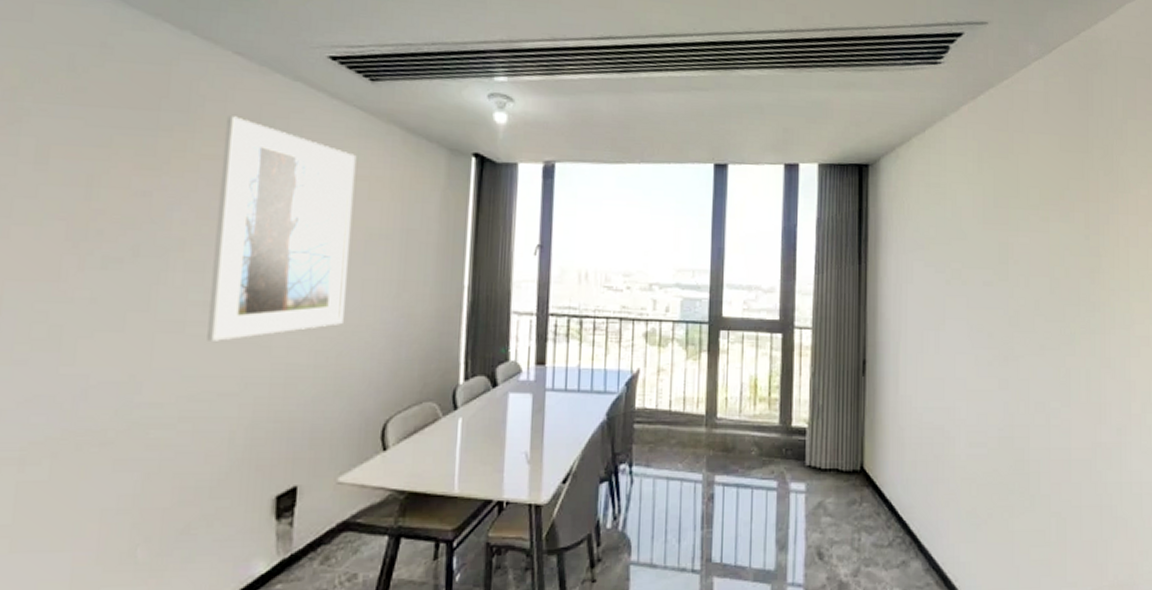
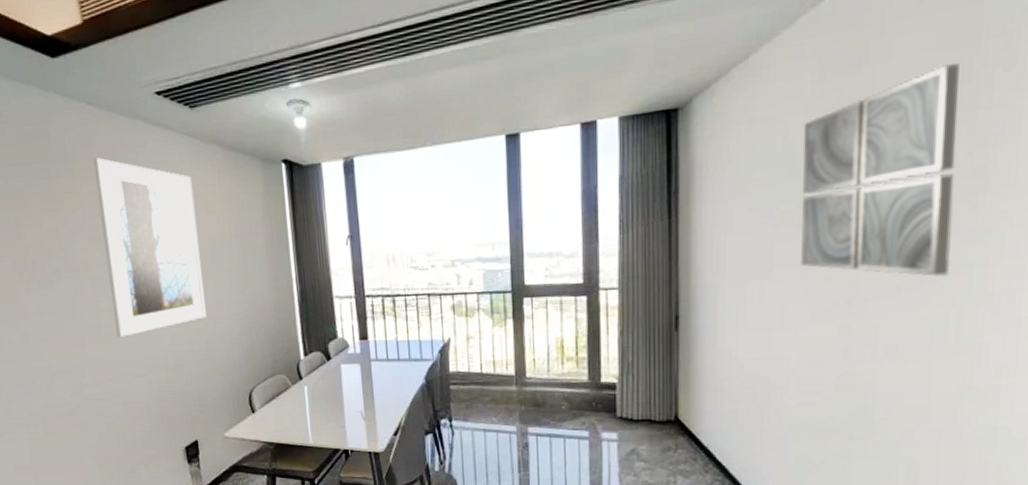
wall art: none [967,163,1079,340] -> present [799,63,960,277]

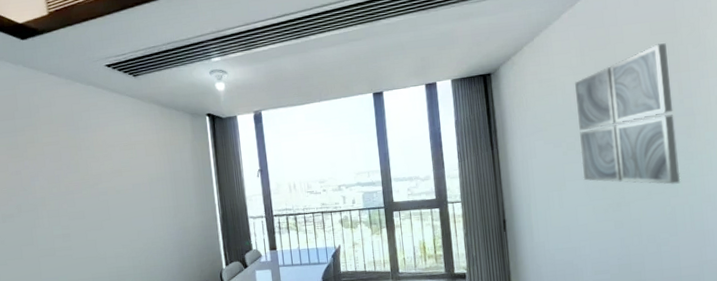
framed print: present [93,157,207,337] -> none [53,115,145,259]

